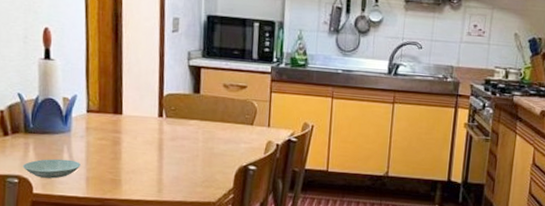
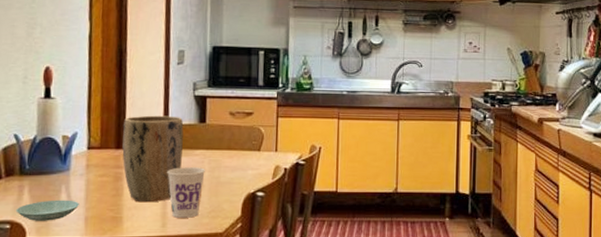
plant pot: none [119,82,179,168] -> present [122,115,184,203]
cup: none [162,136,199,186] -> present [167,167,205,218]

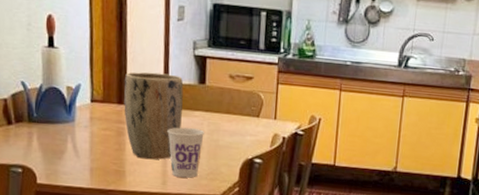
saucer: present [15,199,79,221] -> none [26,149,84,169]

